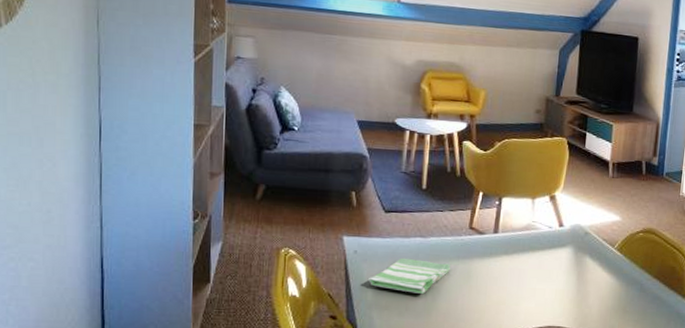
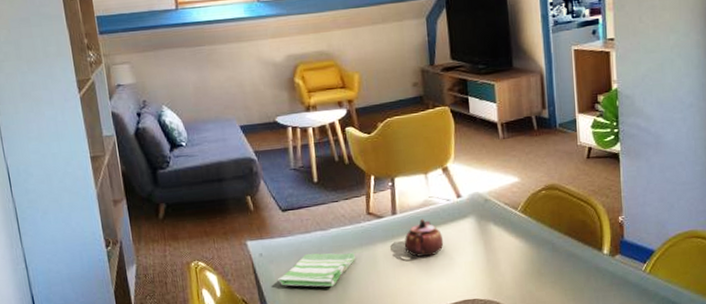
teapot: none [500,241,540,279] -> present [404,218,444,257]

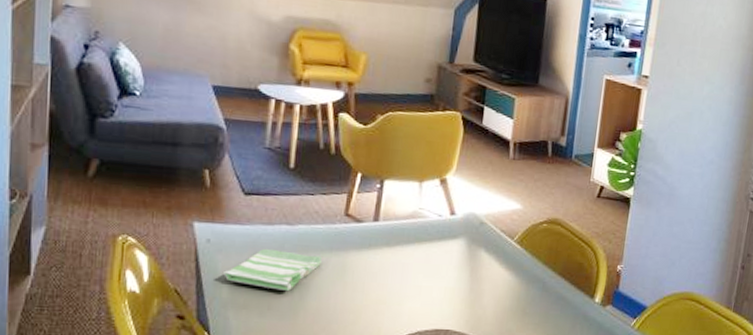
teapot: present [404,218,444,257] -> none [380,231,427,275]

